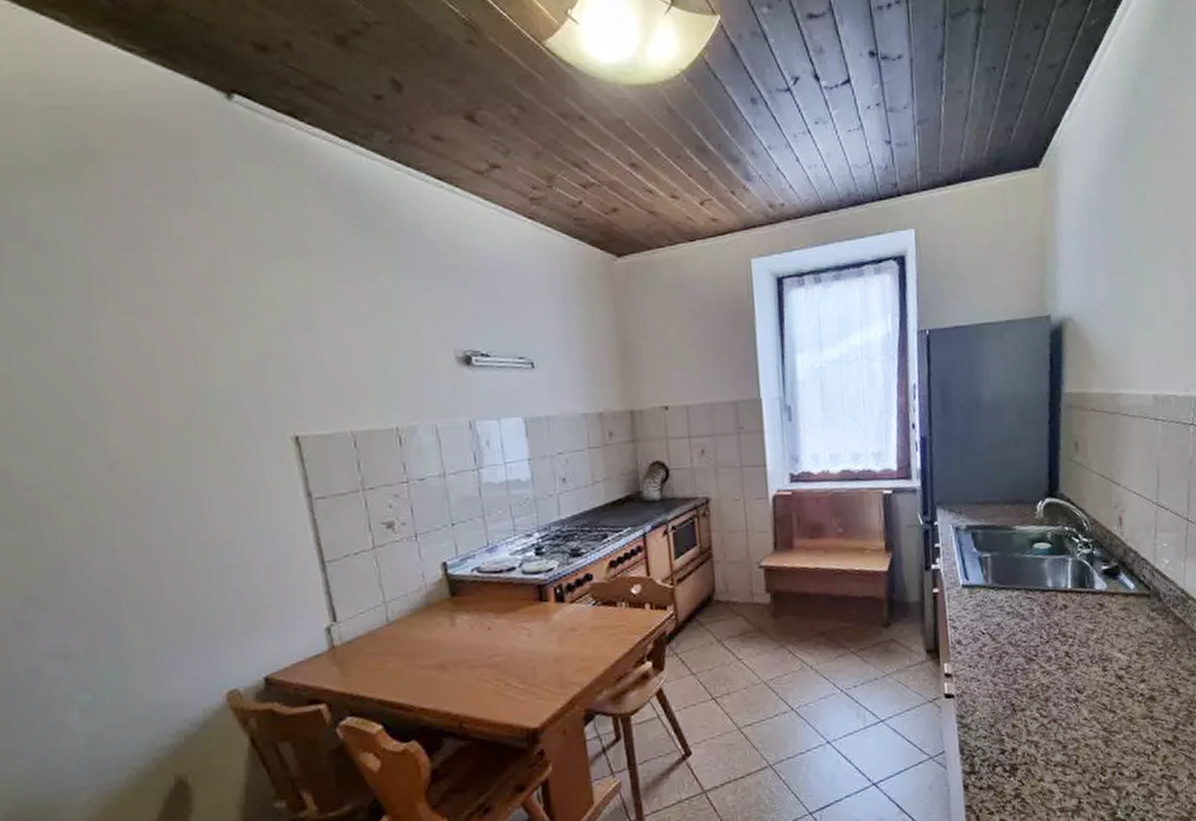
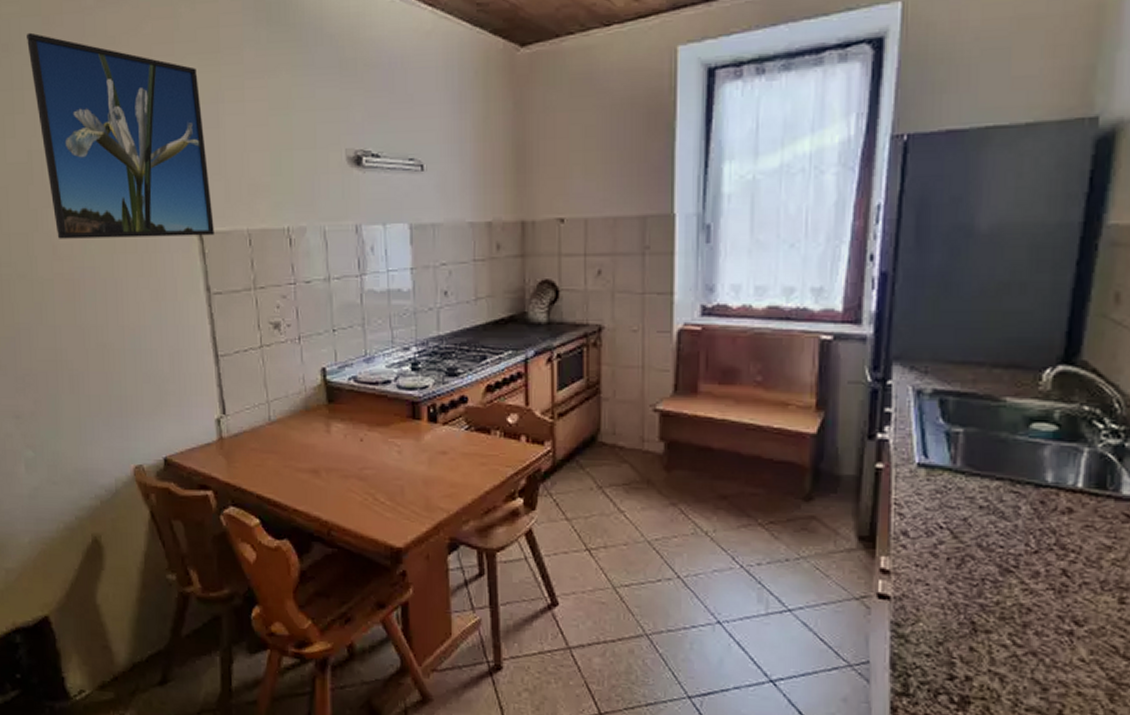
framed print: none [64,231,314,453] -> present [27,32,215,239]

